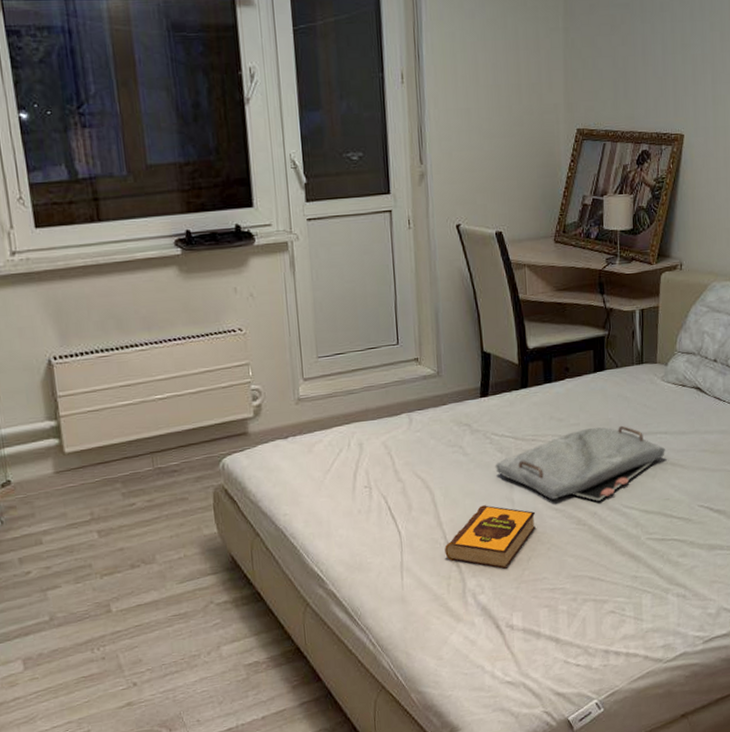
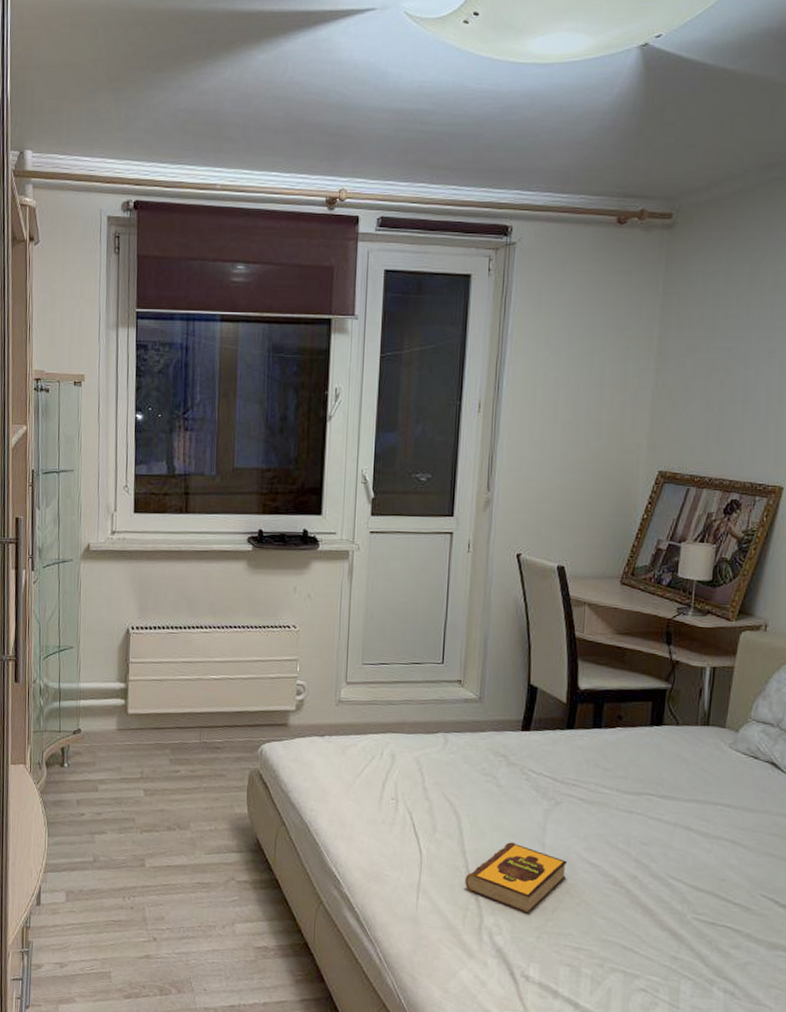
serving tray: present [495,425,665,502] -> none [528,783,726,866]

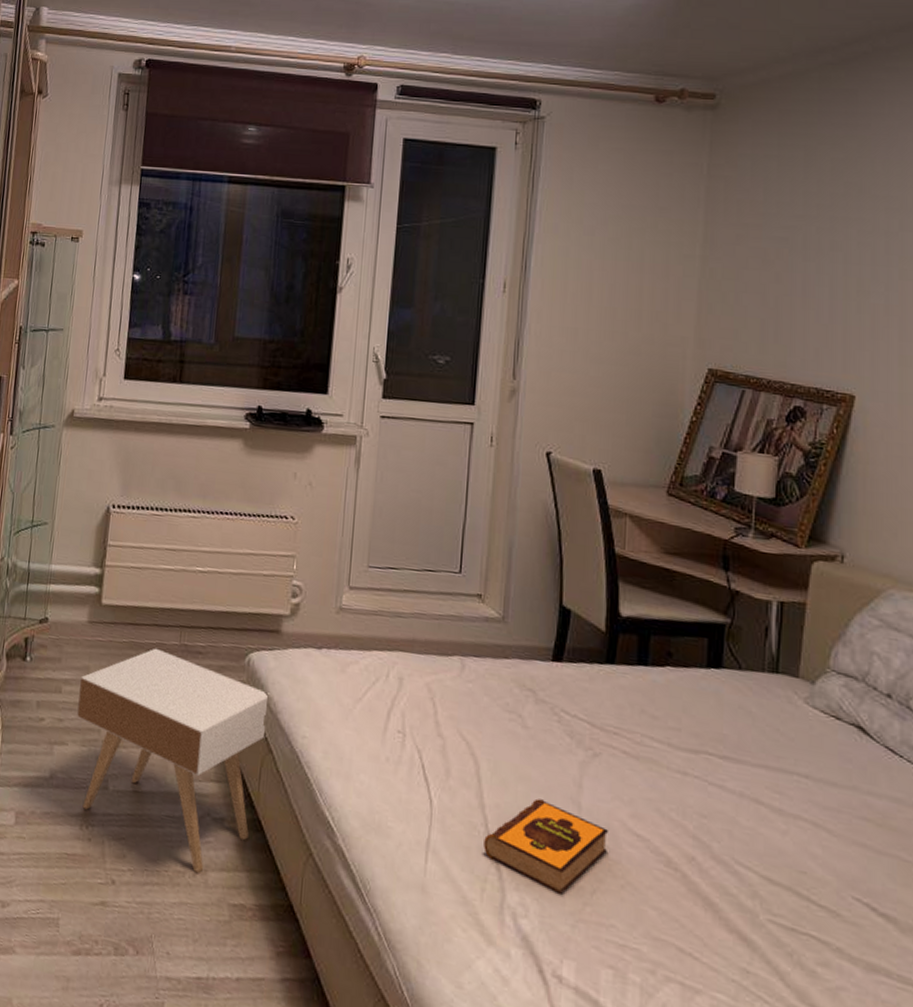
nightstand: none [113,747,281,926] -> present [77,648,271,873]

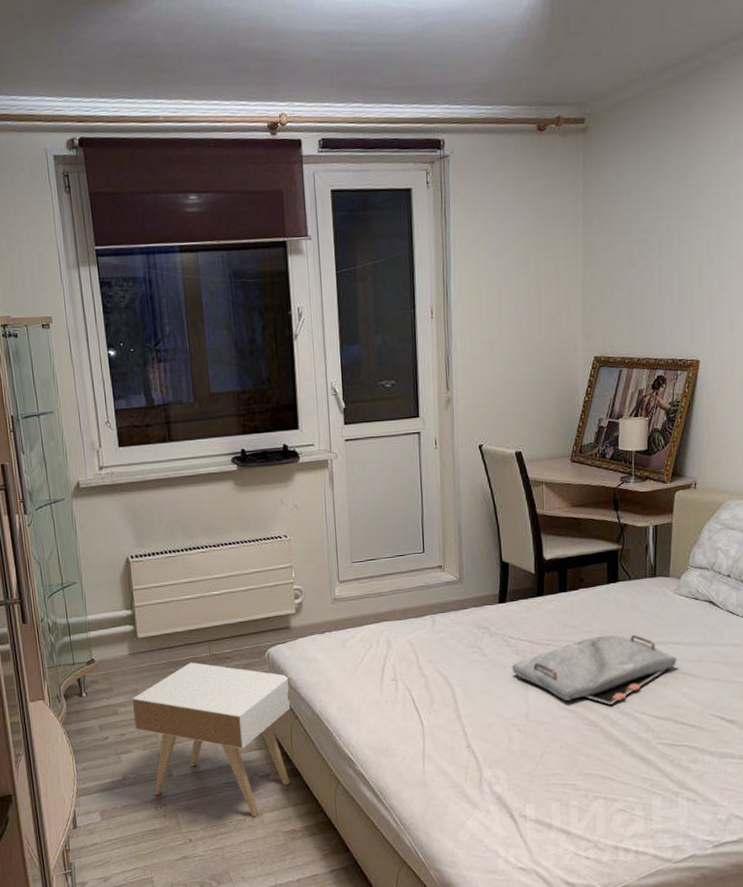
hardback book: present [484,798,608,894] -> none [463,702,549,762]
serving tray: none [561,738,804,845] -> present [511,634,677,706]

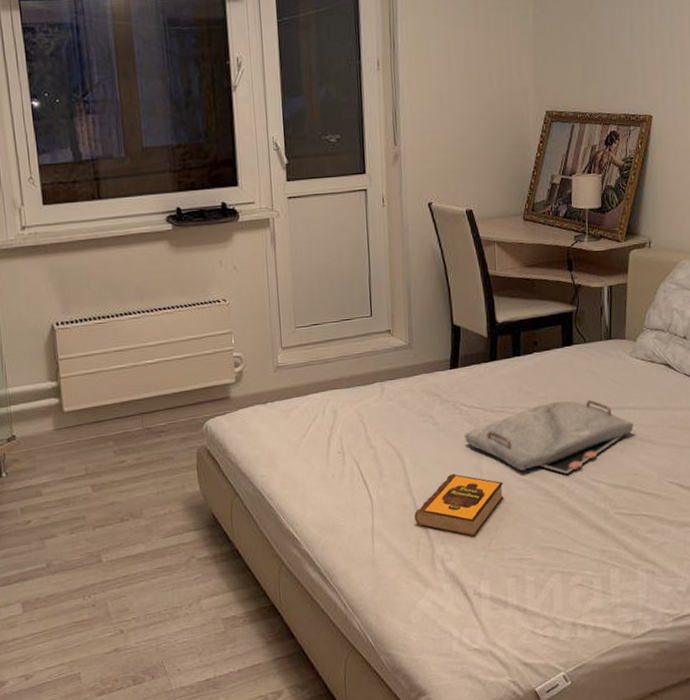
nightstand: present [131,662,292,817] -> none [57,437,232,604]
hardback book: none [463,702,549,762] -> present [414,474,504,537]

